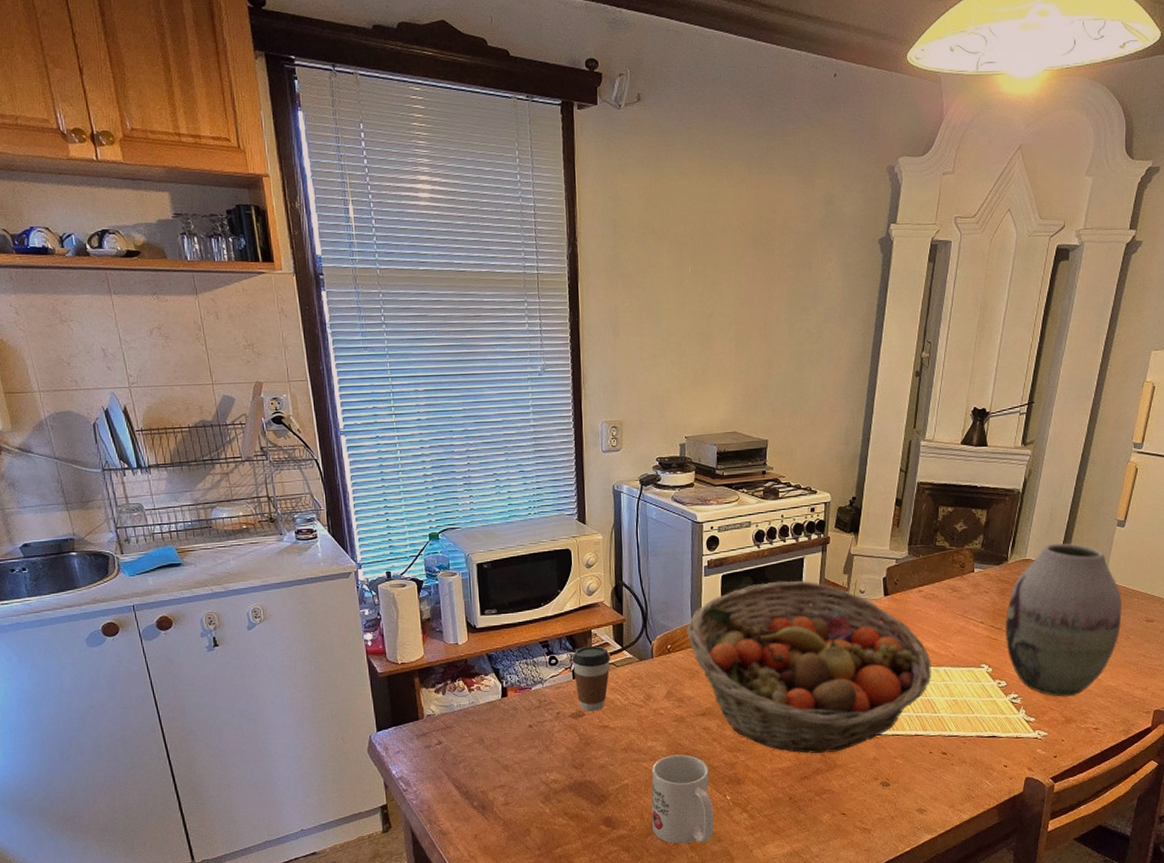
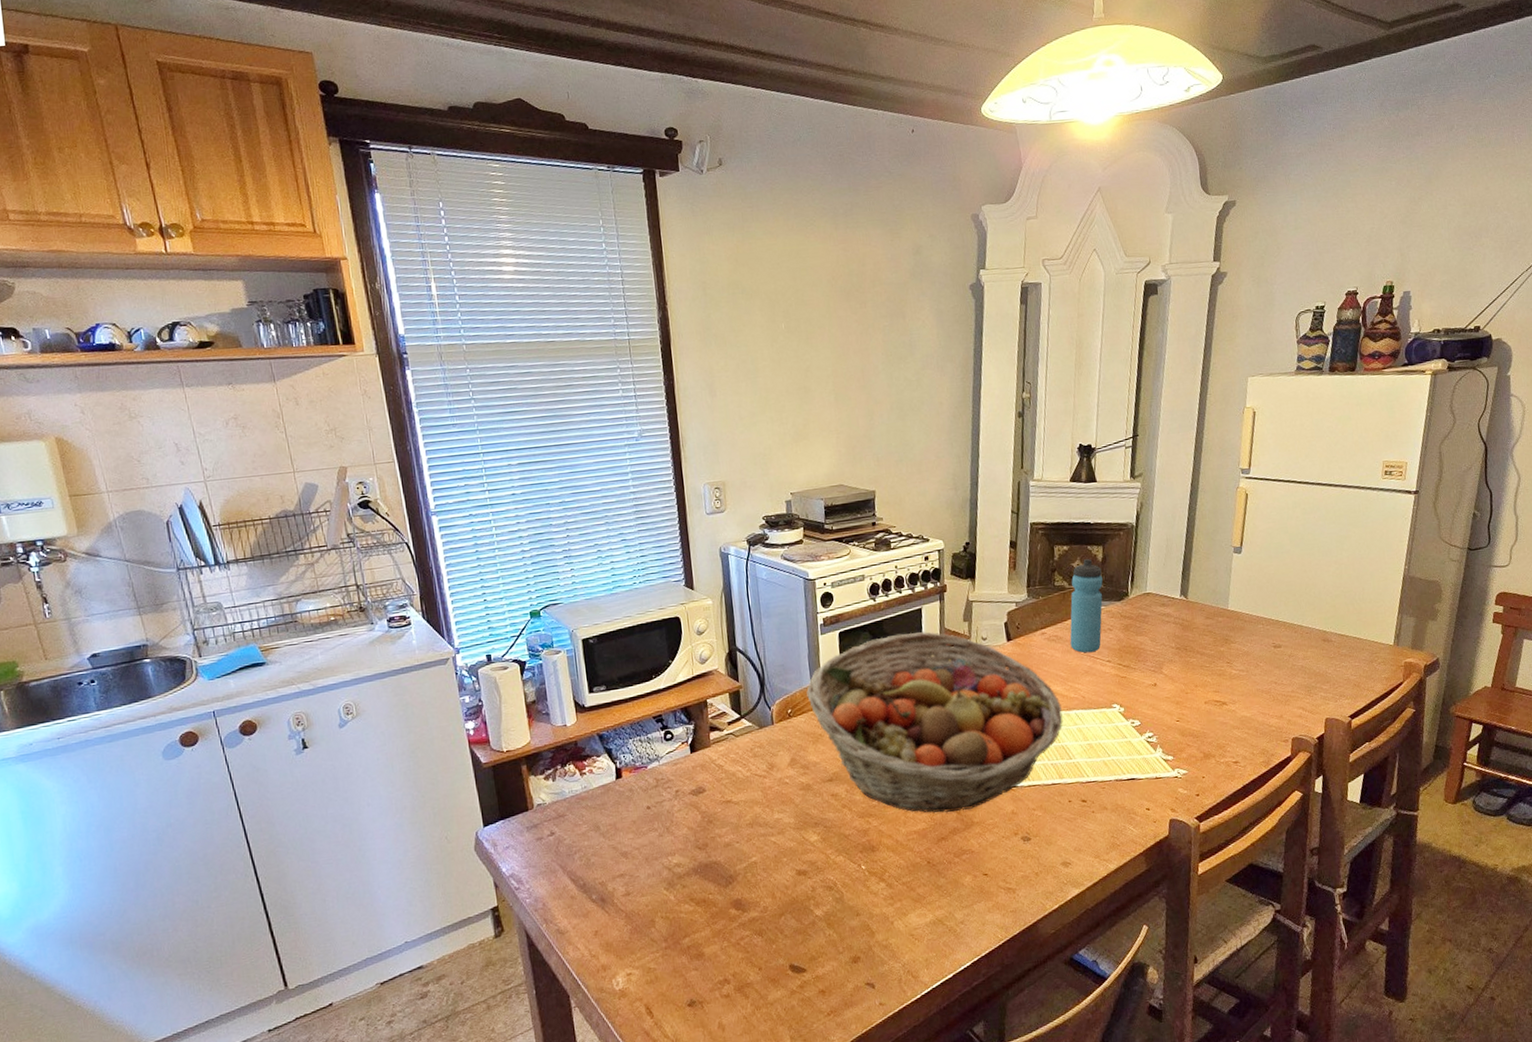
coffee cup: present [572,645,610,712] -> none [688,716,729,787]
mug: present [651,754,714,844] -> none [780,824,851,923]
water bottle: none [946,522,984,613] -> present [1070,559,1103,653]
vase: present [1006,543,1123,697] -> none [1132,573,1249,733]

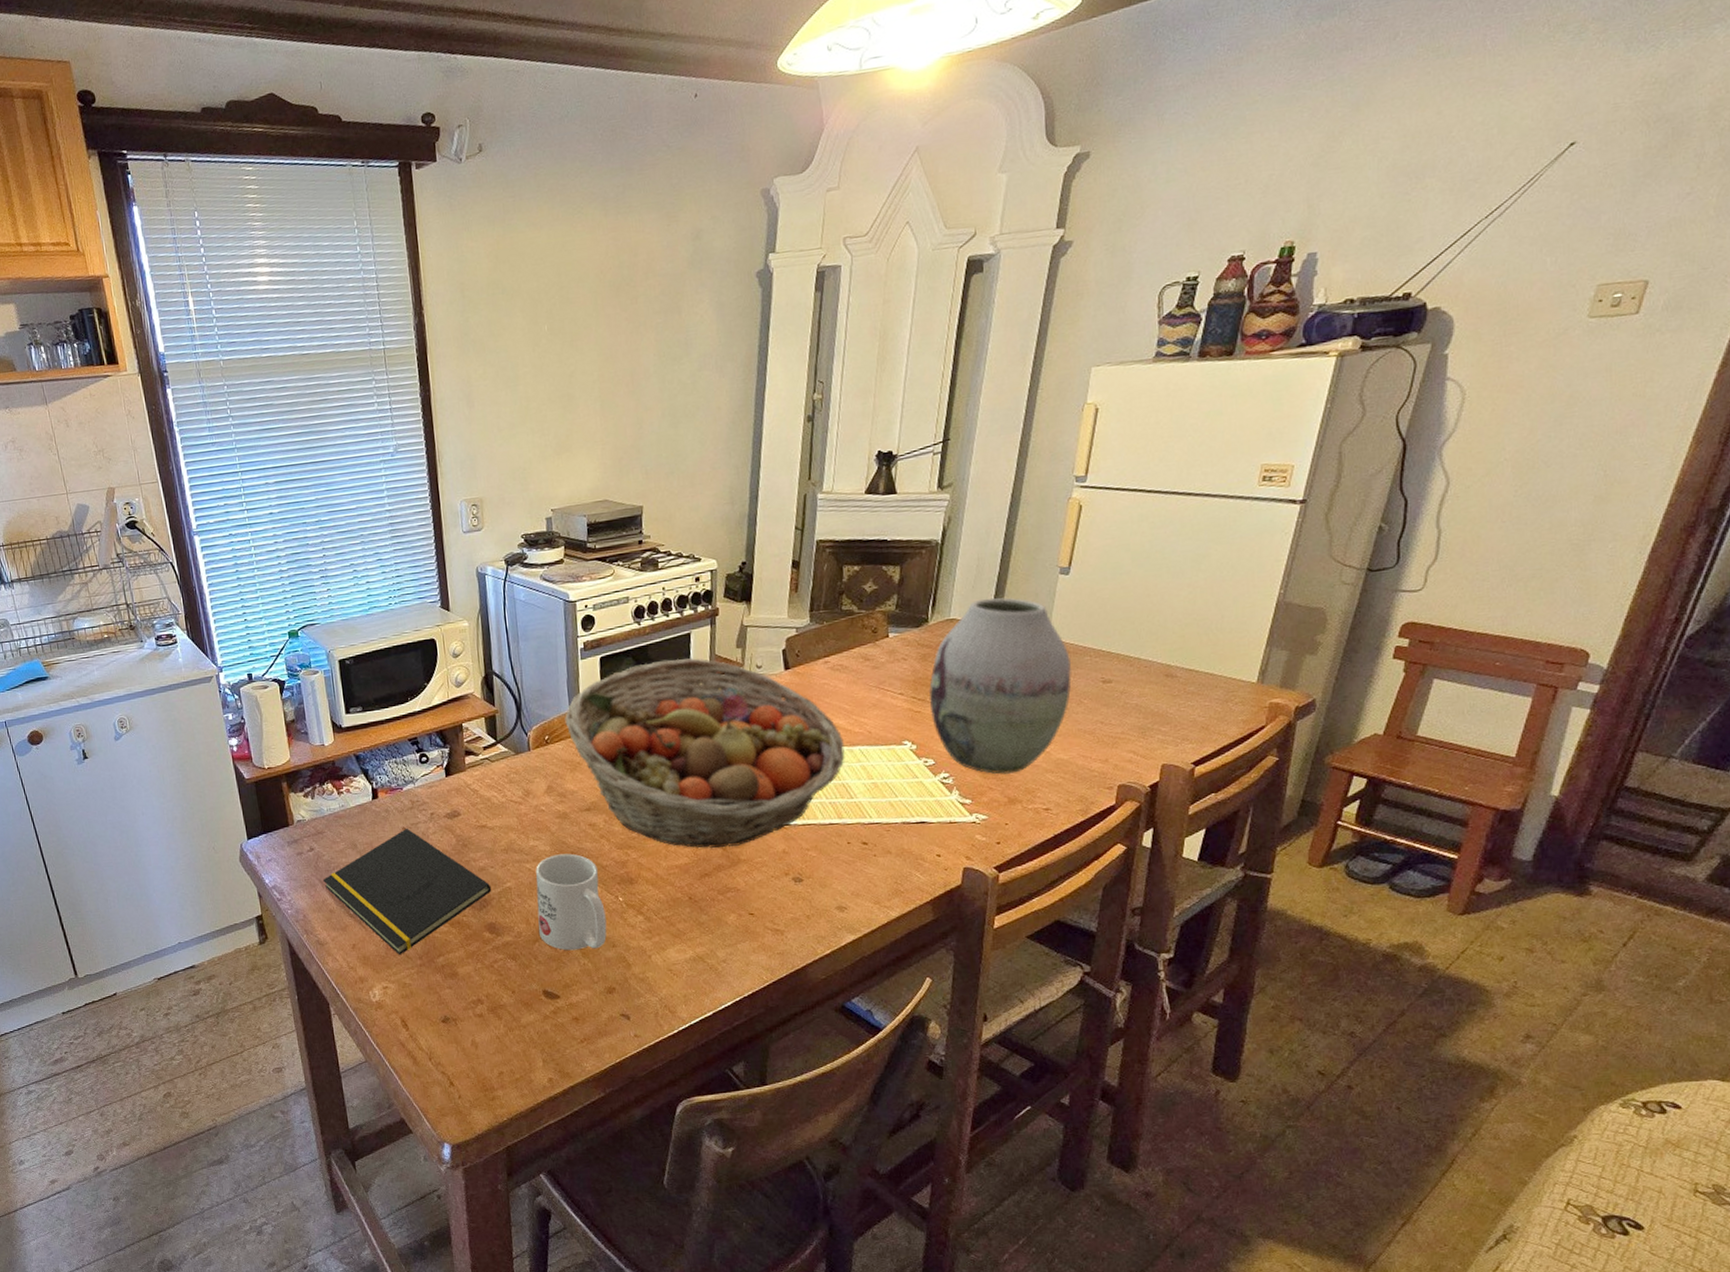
notepad: none [564,806,738,940] -> present [323,828,492,956]
mug: none [780,824,851,923] -> present [535,853,607,951]
water bottle: present [1070,559,1103,653] -> none [857,580,899,685]
vase: none [1132,573,1249,733] -> present [929,597,1072,775]

